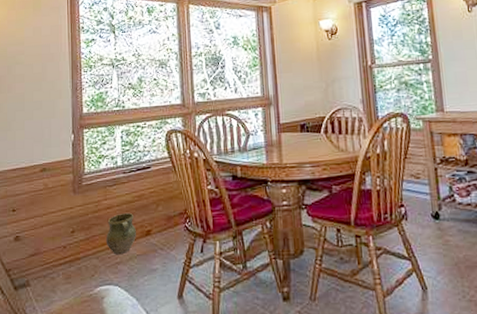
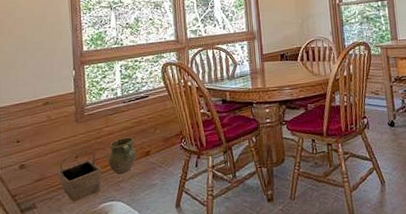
basket: none [51,224,99,283] -> present [56,149,102,202]

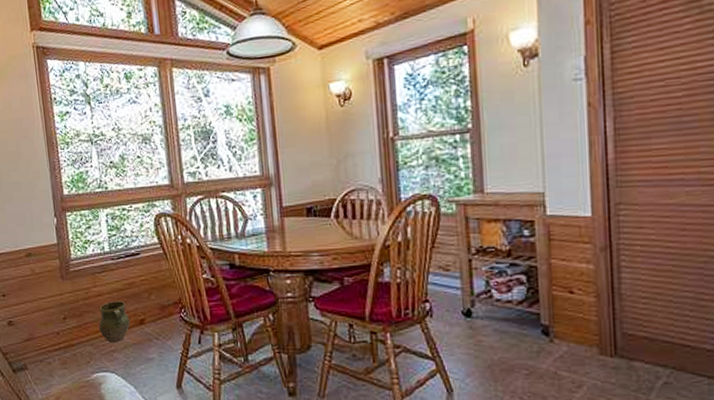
basket: present [56,149,102,202] -> none [45,311,93,368]

